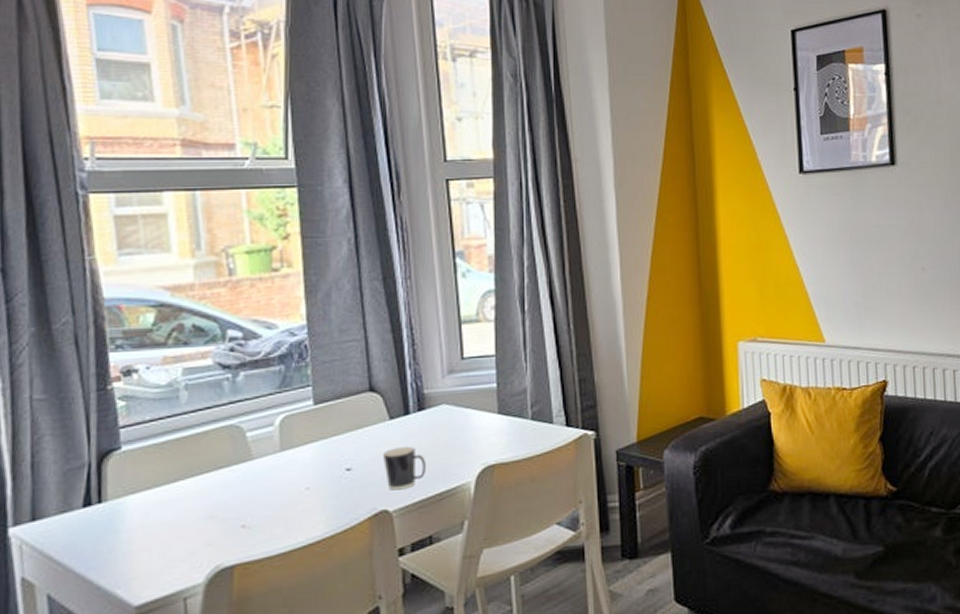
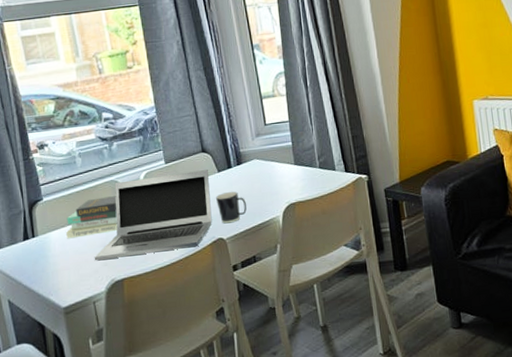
books: none [152,447,236,506] -> present [66,196,118,239]
laptop: none [192,415,375,539] -> present [94,170,212,261]

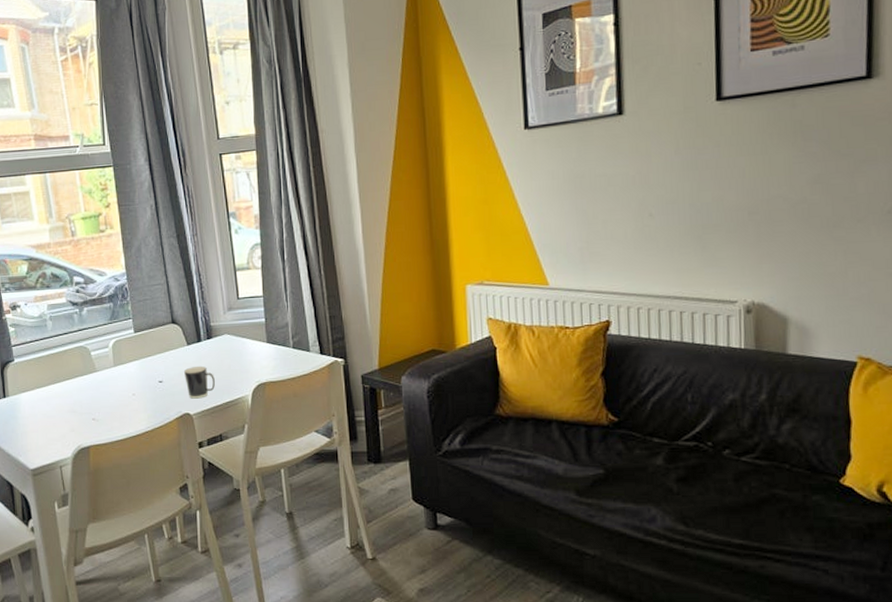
books: present [66,196,118,239] -> none [36,362,86,402]
laptop: present [94,170,212,261] -> none [62,342,180,426]

